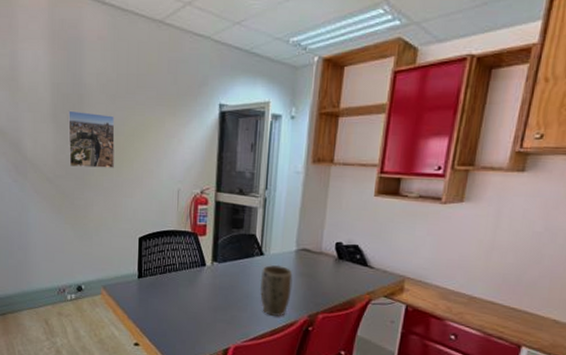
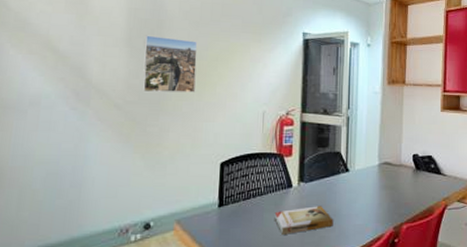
book: none [188,286,246,310] -> present [274,206,333,235]
plant pot: present [259,264,293,316] -> none [346,179,377,232]

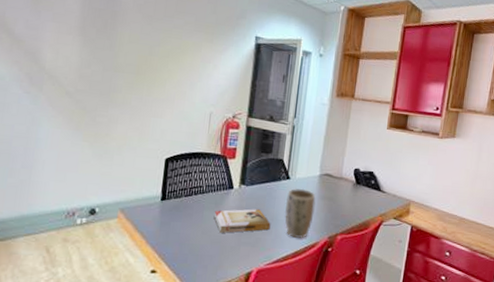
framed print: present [142,35,198,93] -> none [94,25,150,87]
plant pot: none [346,179,377,232] -> present [284,188,316,238]

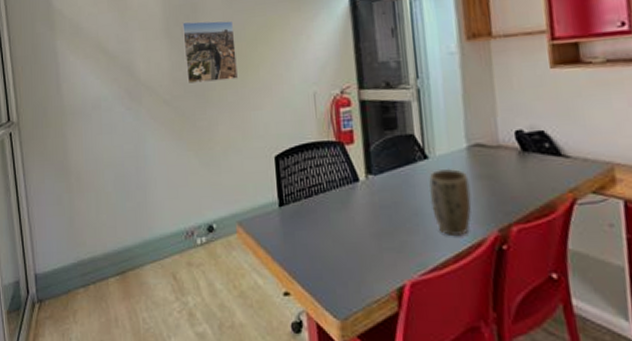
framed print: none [94,25,150,87] -> present [181,20,239,85]
book: present [213,209,271,233] -> none [342,203,416,239]

